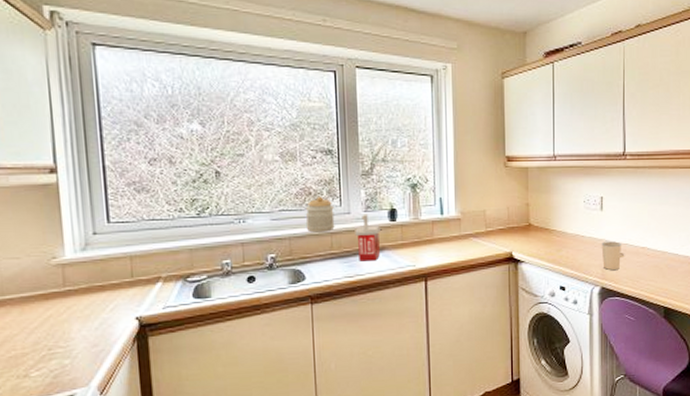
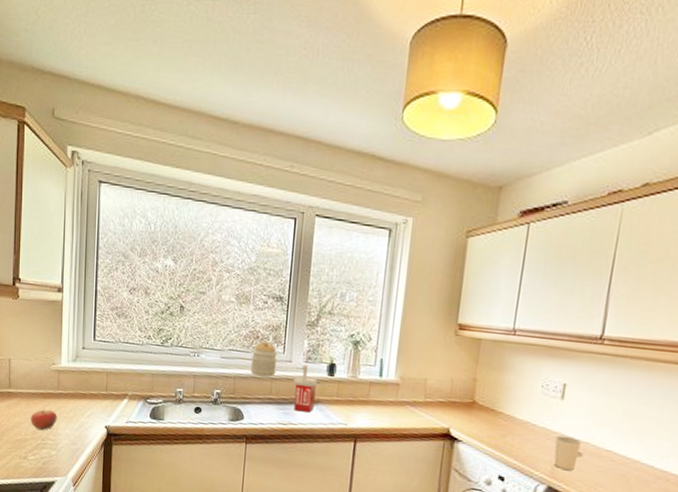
fruit: none [28,312,68,338] -> present [31,409,57,430]

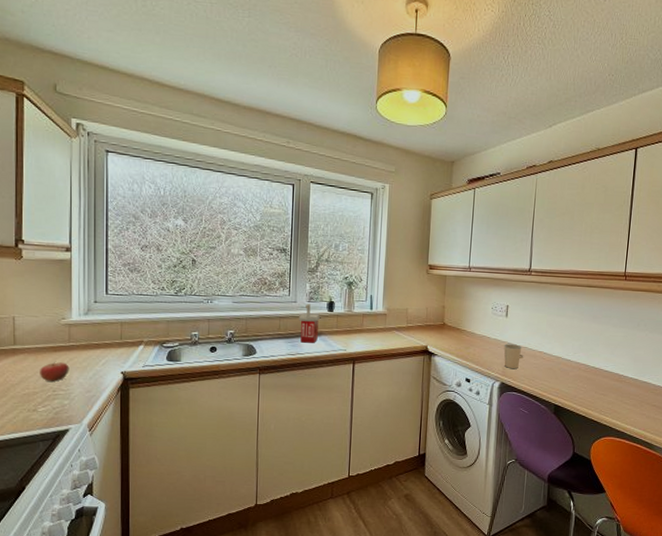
jar: present [250,340,278,377] -> none [260,286,284,316]

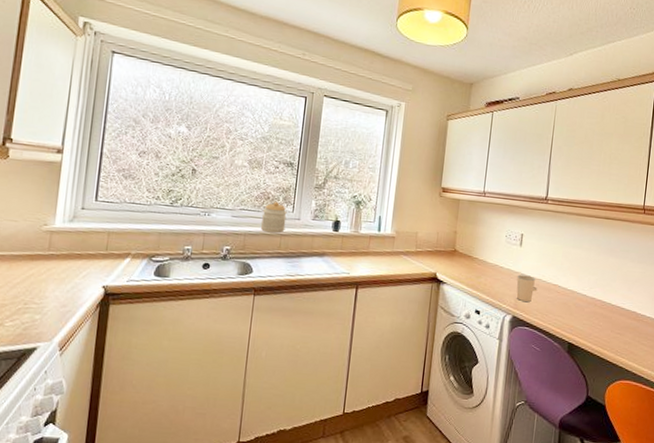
fruit: present [40,362,69,382] -> none [12,272,46,293]
jar: none [260,286,284,316] -> present [260,201,287,234]
soap dispenser: present [299,303,320,343] -> none [301,221,324,265]

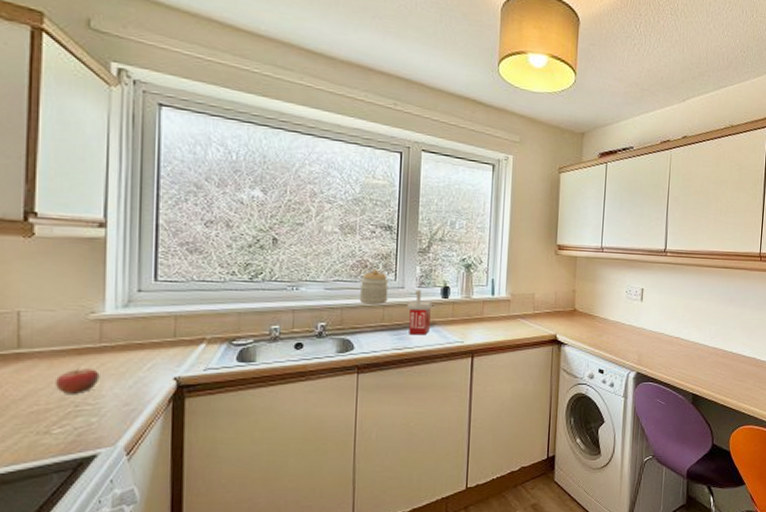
fruit: none [12,272,46,293] -> present [56,369,100,394]
soap dispenser: none [301,221,324,265] -> present [407,289,433,335]
cup: present [516,274,538,303] -> none [639,330,660,358]

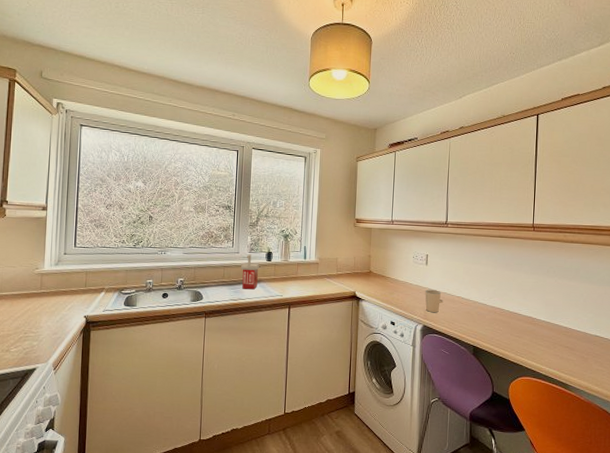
fruit: present [56,369,100,394] -> none [14,307,40,325]
jar: present [359,269,389,305] -> none [207,238,228,266]
cup: none [639,330,660,358] -> present [425,289,444,313]

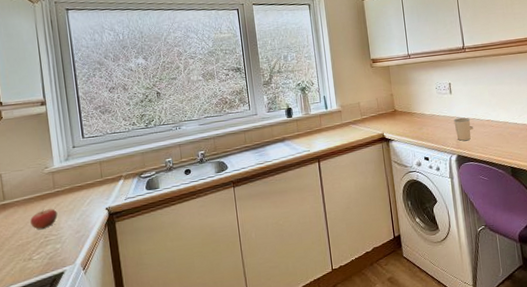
fruit: none [14,307,40,325] -> present [30,209,58,230]
soap dispenser: present [241,254,260,290] -> none [261,114,282,151]

